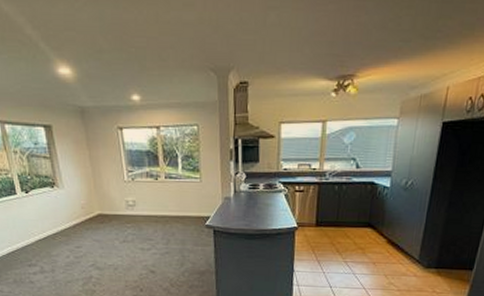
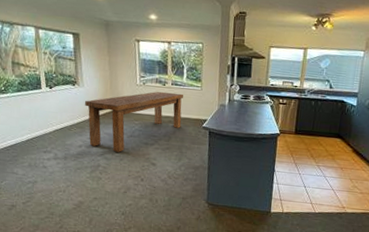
dining table: none [68,187,181,261] -> present [85,91,184,152]

